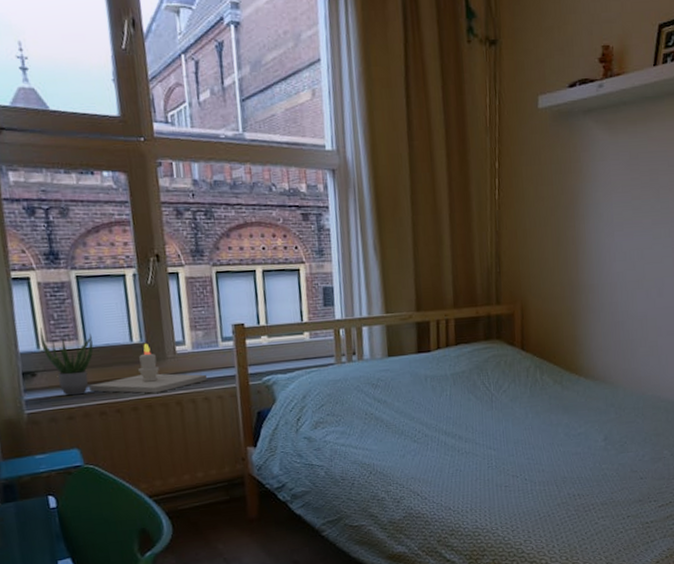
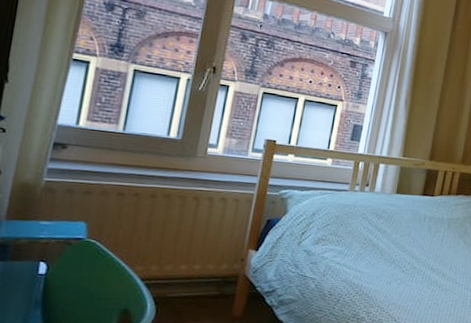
potted plant: present [39,328,94,396] -> none [81,107,132,174]
candle: present [89,343,207,394] -> none [115,139,229,186]

